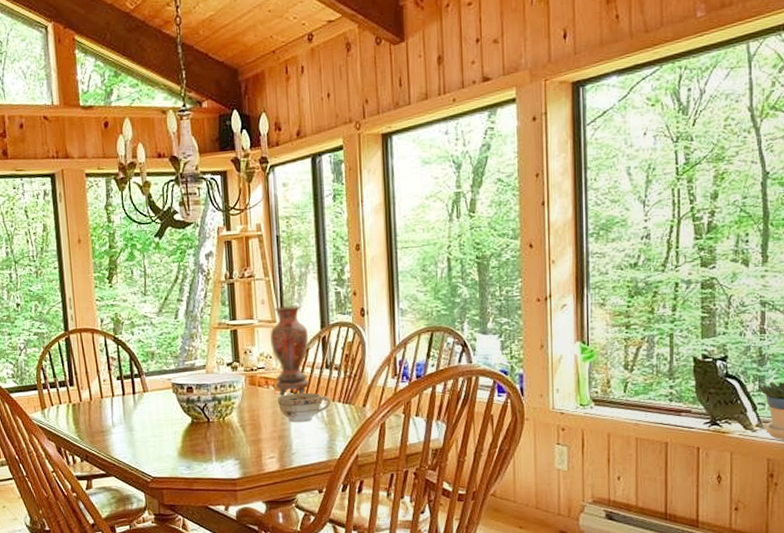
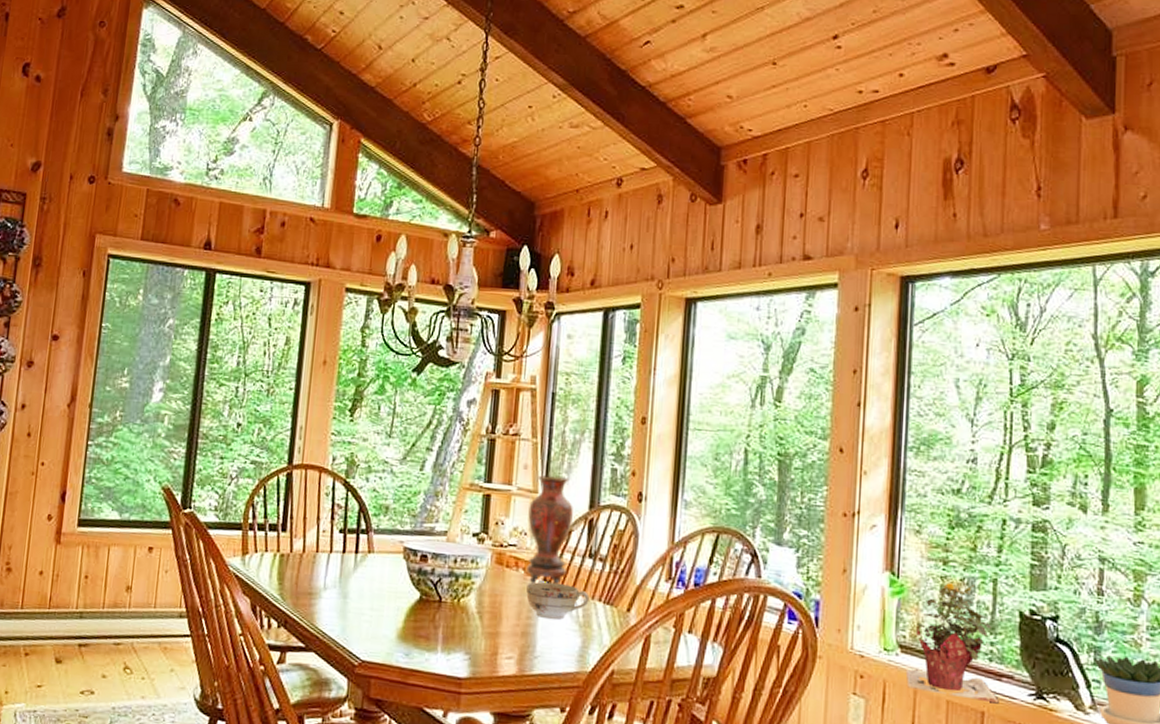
potted flower: none [599,340,680,435] -> present [905,581,999,704]

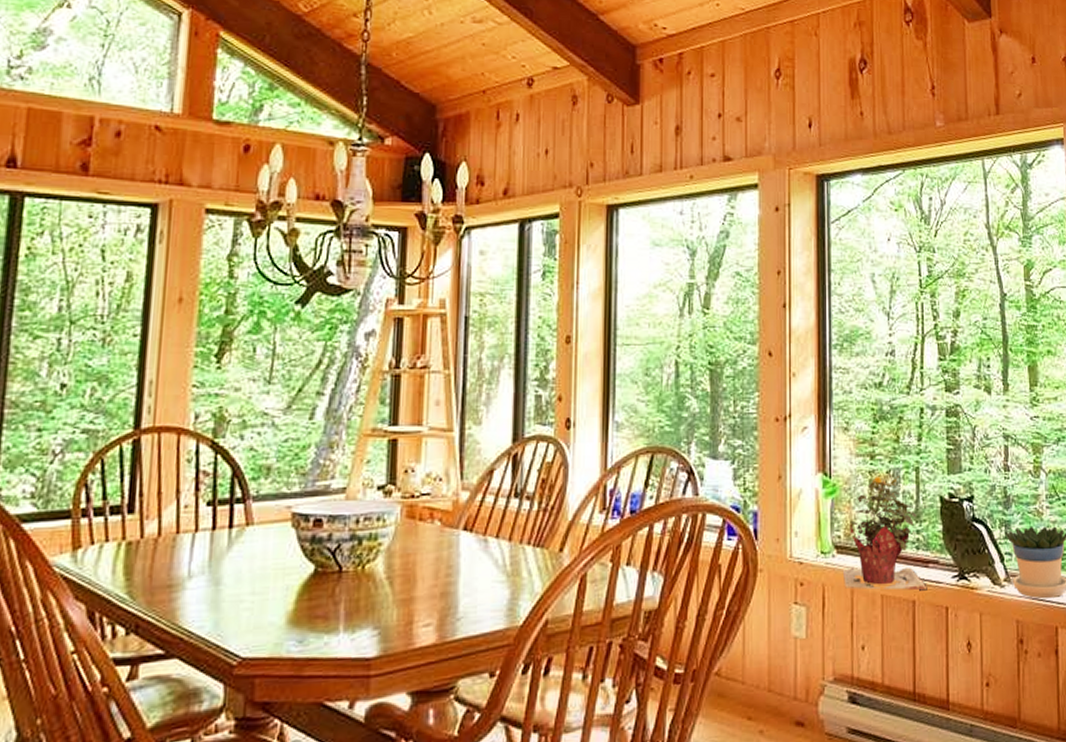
vase: present [525,475,574,584] -> none [442,411,496,535]
teacup: present [526,581,590,621] -> none [444,530,517,574]

